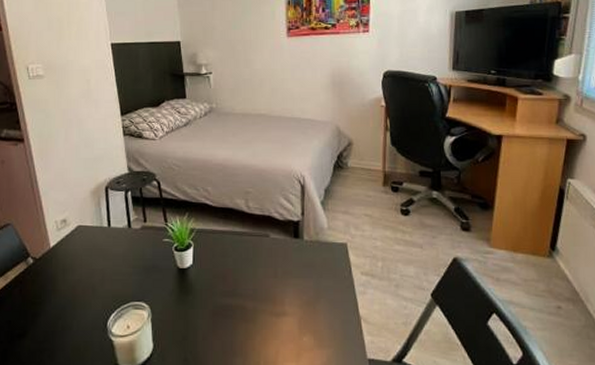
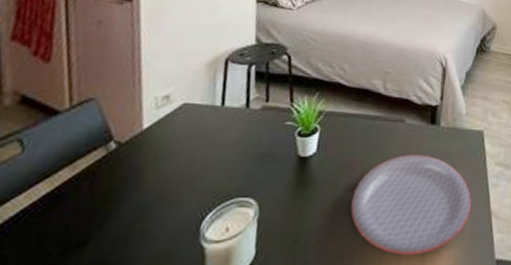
plate: none [229,265,340,352] -> present [350,154,471,255]

